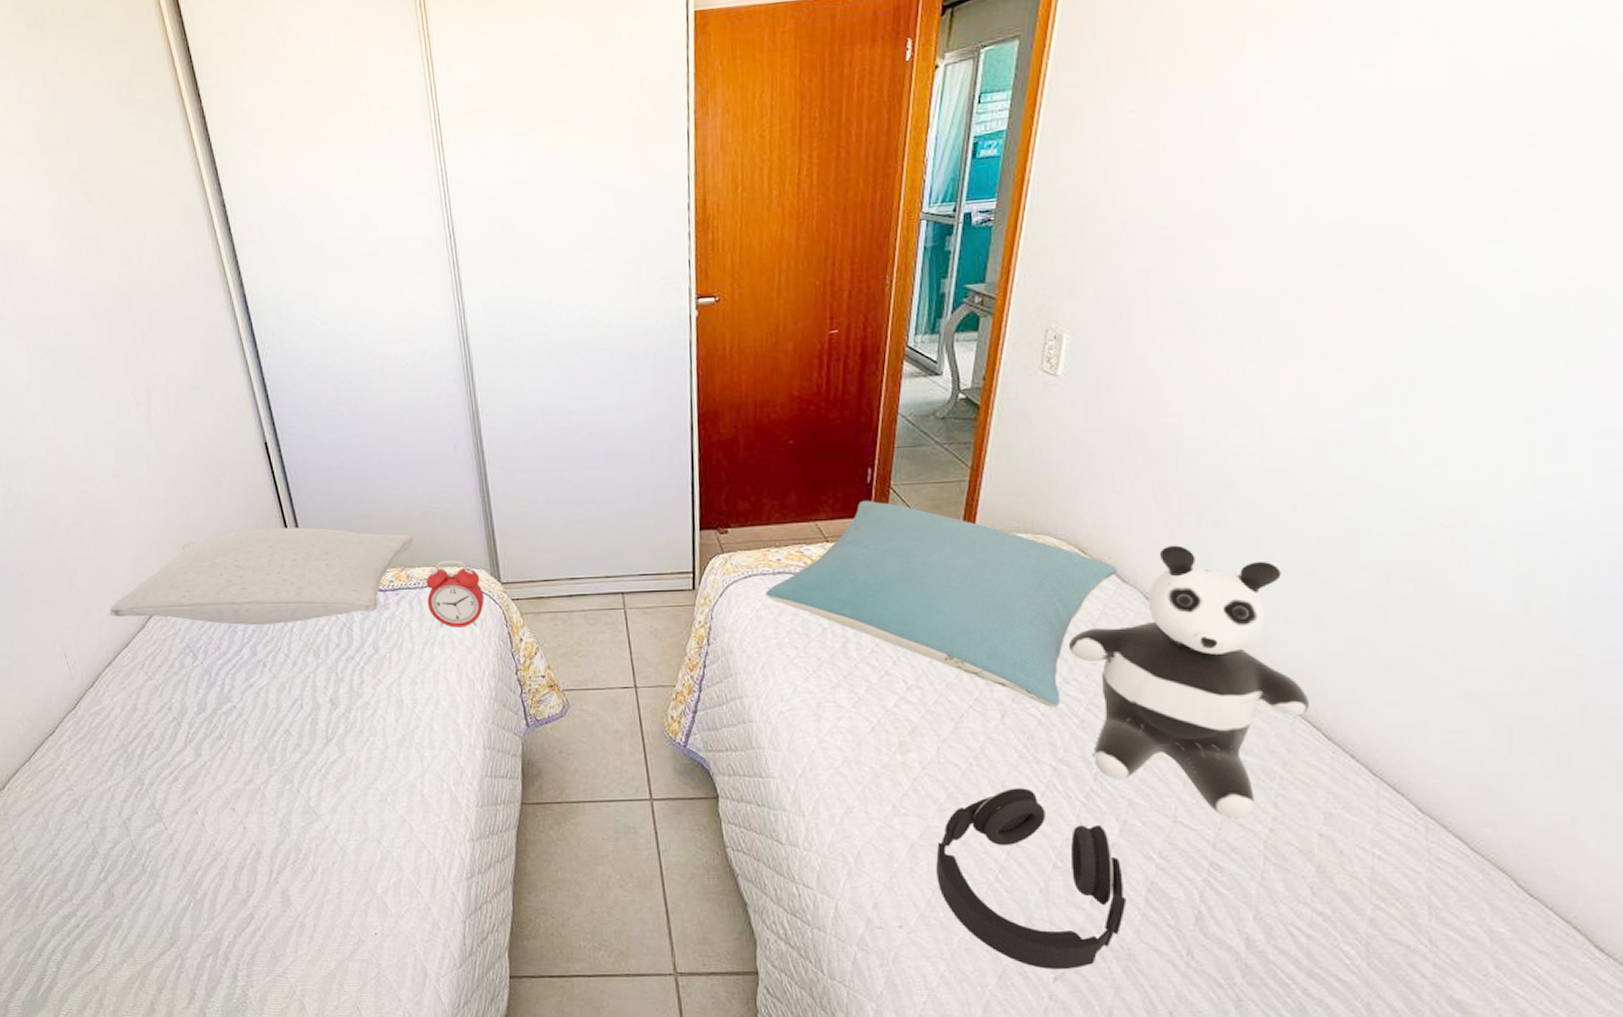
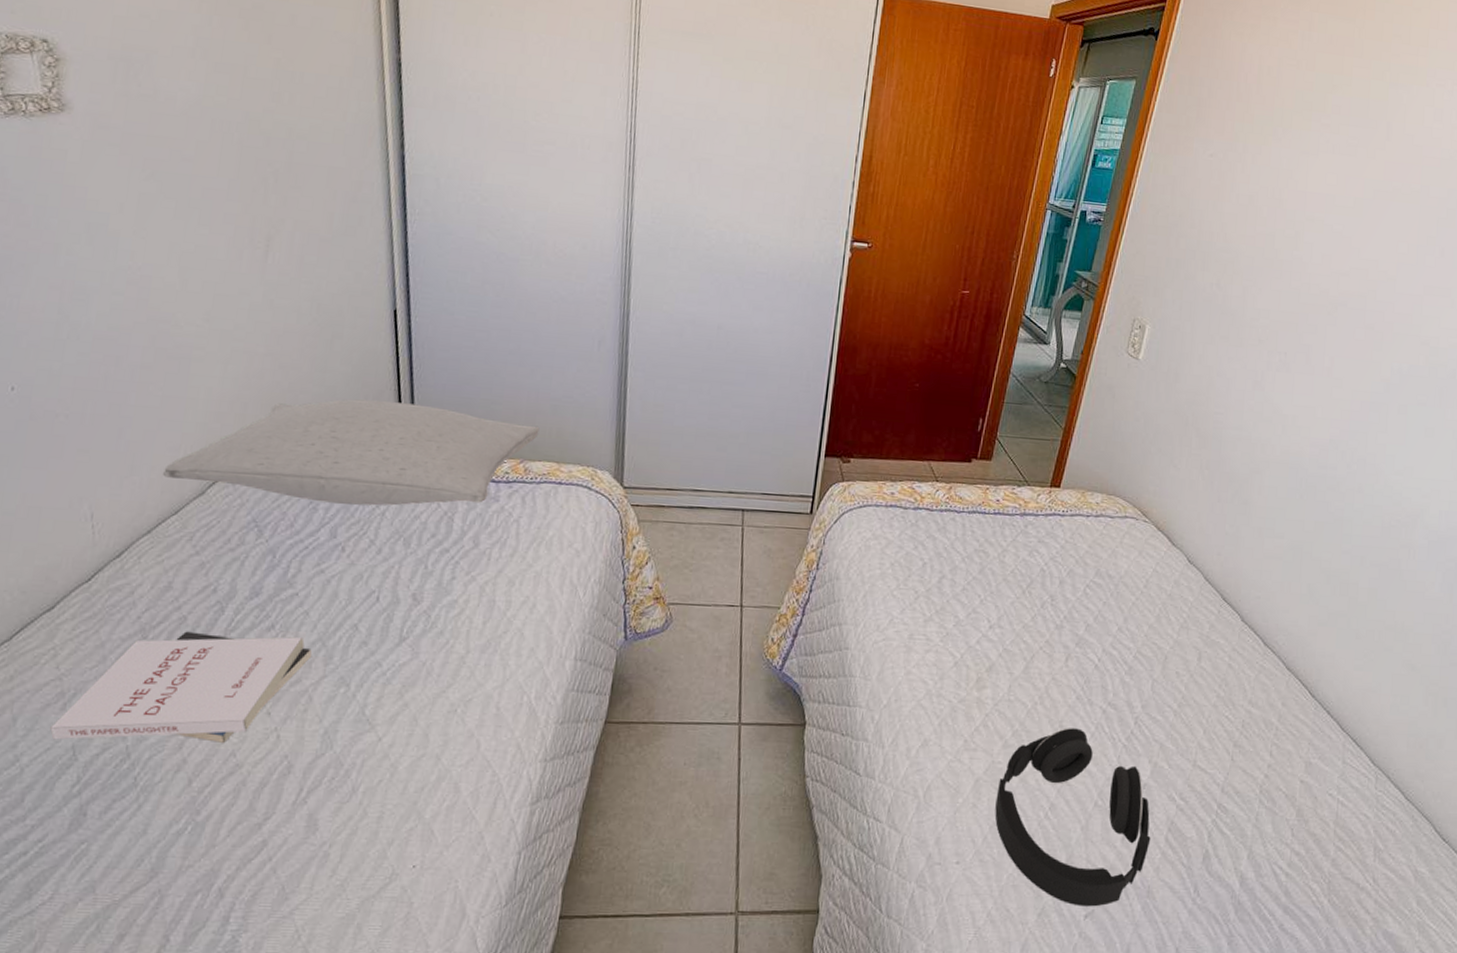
books: none [73,744,258,837] -> present [50,631,313,743]
alarm clock: present [426,559,484,628] -> none [541,457,603,530]
pillow: present [766,500,1117,707] -> none [876,446,1169,654]
stuffed animal: present [1068,545,1310,818] -> none [1125,516,1302,764]

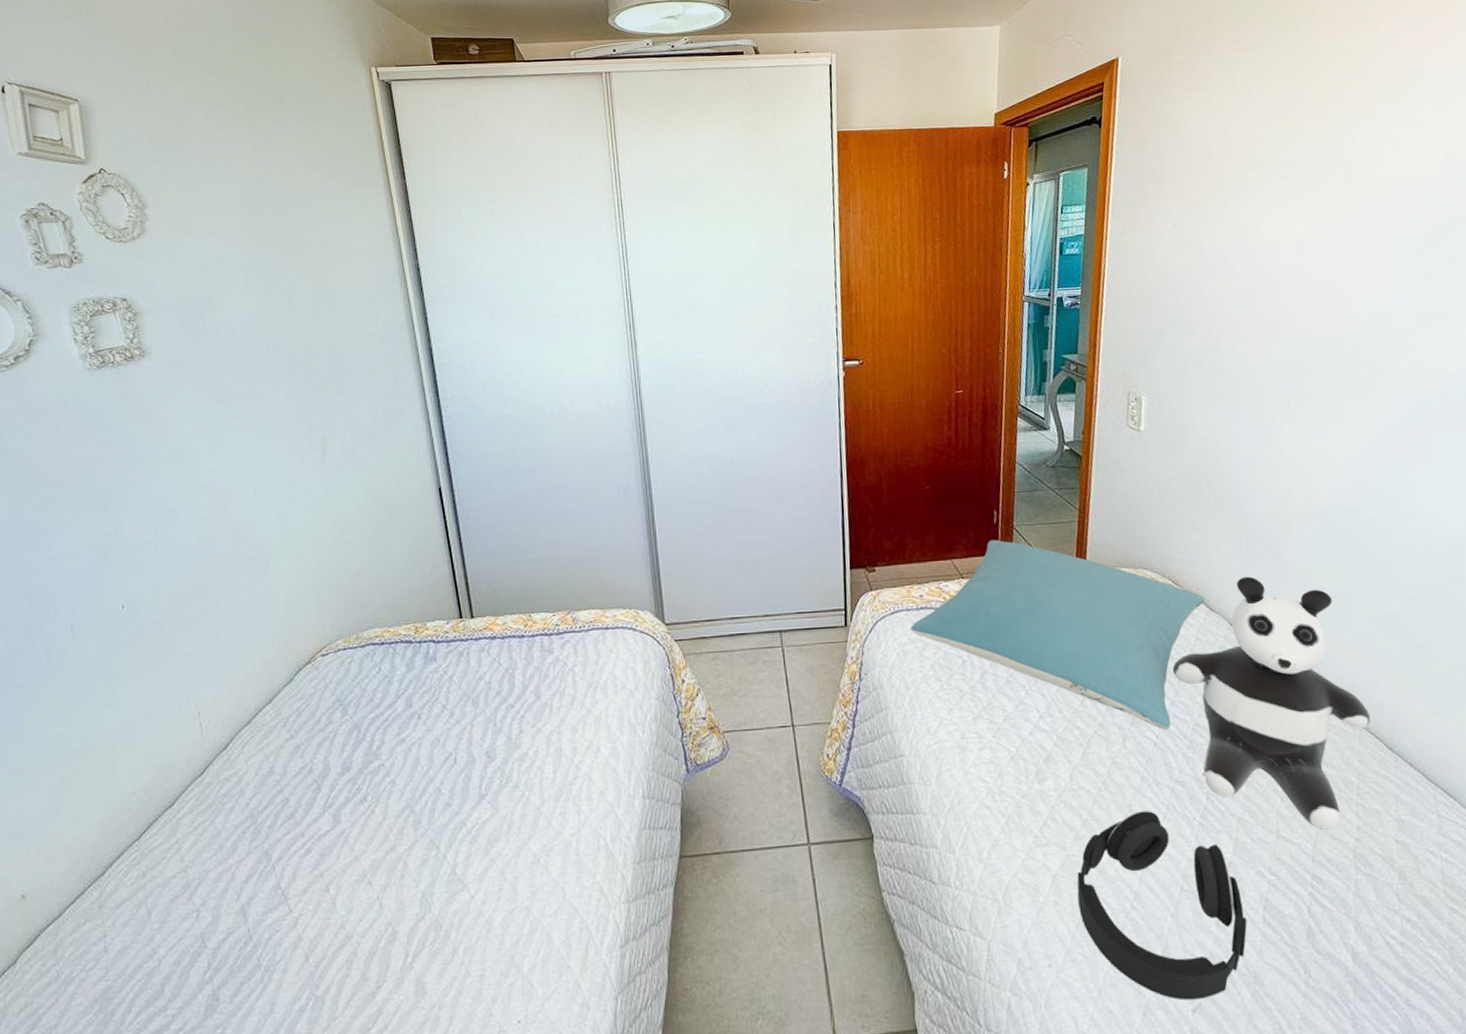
books: present [50,631,313,743] -> none [180,806,403,930]
pillow: present [163,399,540,506] -> none [256,571,581,675]
pillow: none [876,446,1169,654] -> present [911,539,1205,730]
stuffed animal: none [1125,516,1302,764] -> present [1172,576,1371,830]

